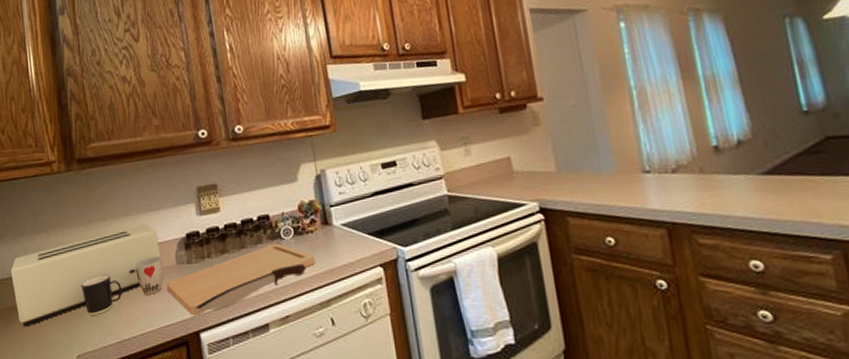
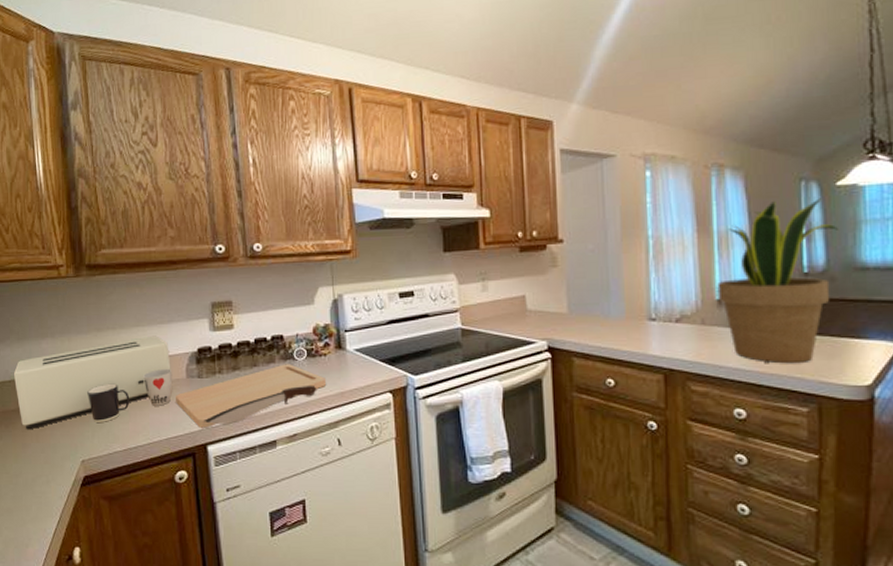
potted plant: none [711,33,837,208] -> present [717,198,840,363]

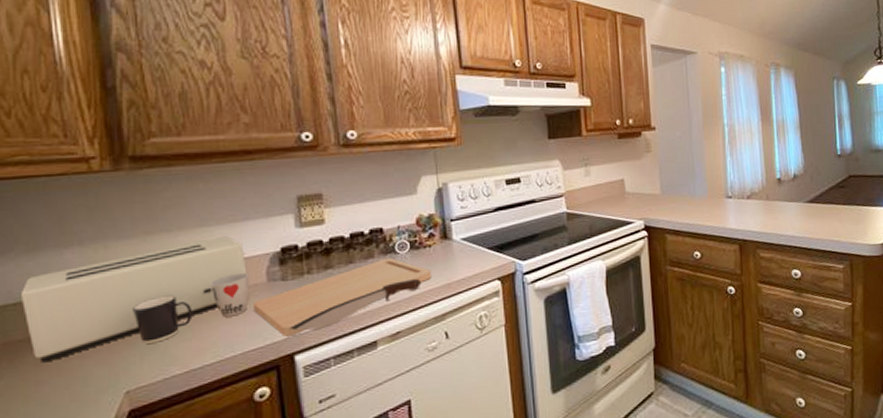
potted plant: present [717,198,840,363] -> none [777,94,861,229]

